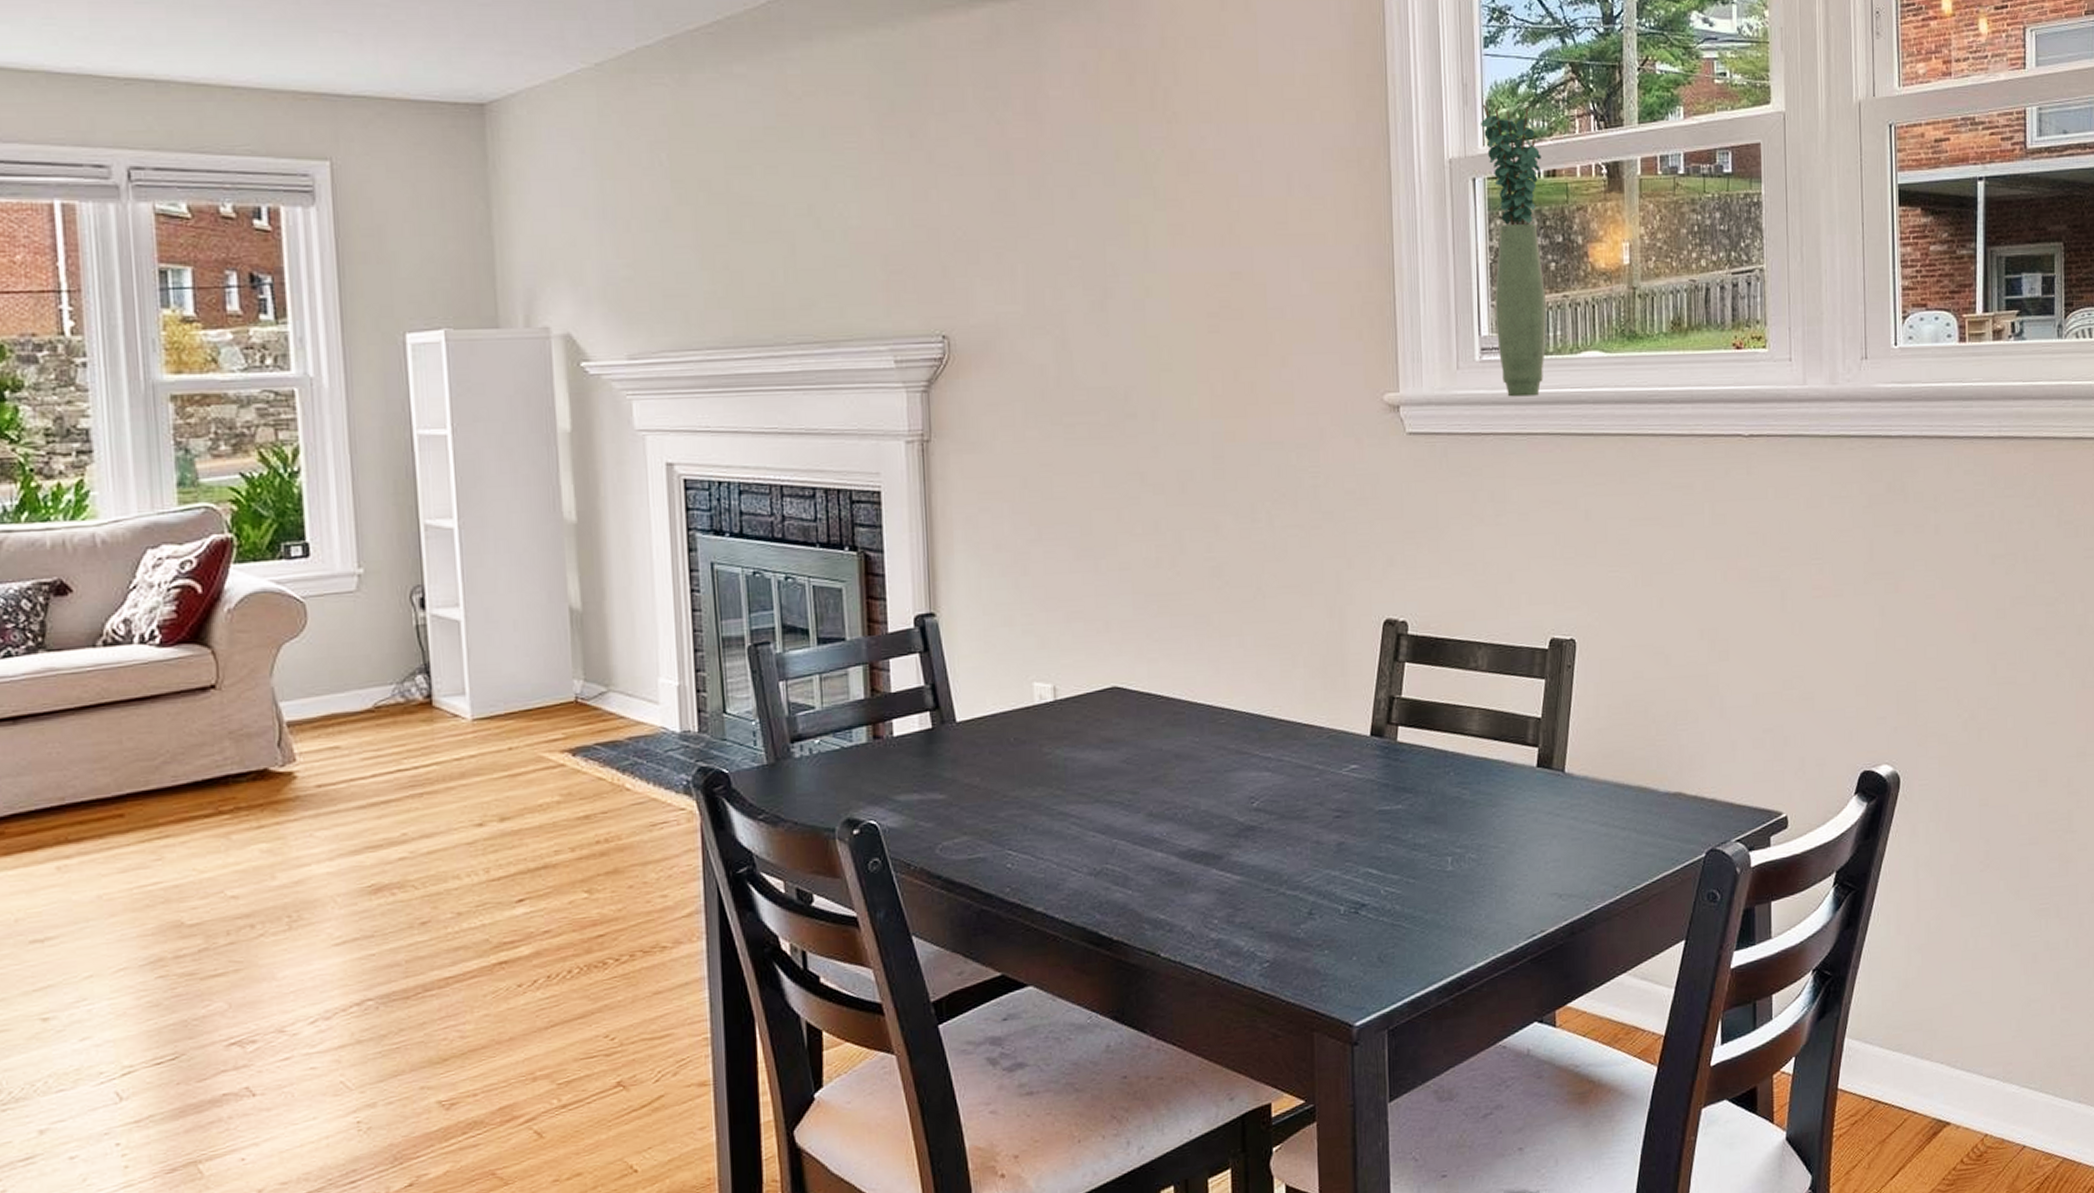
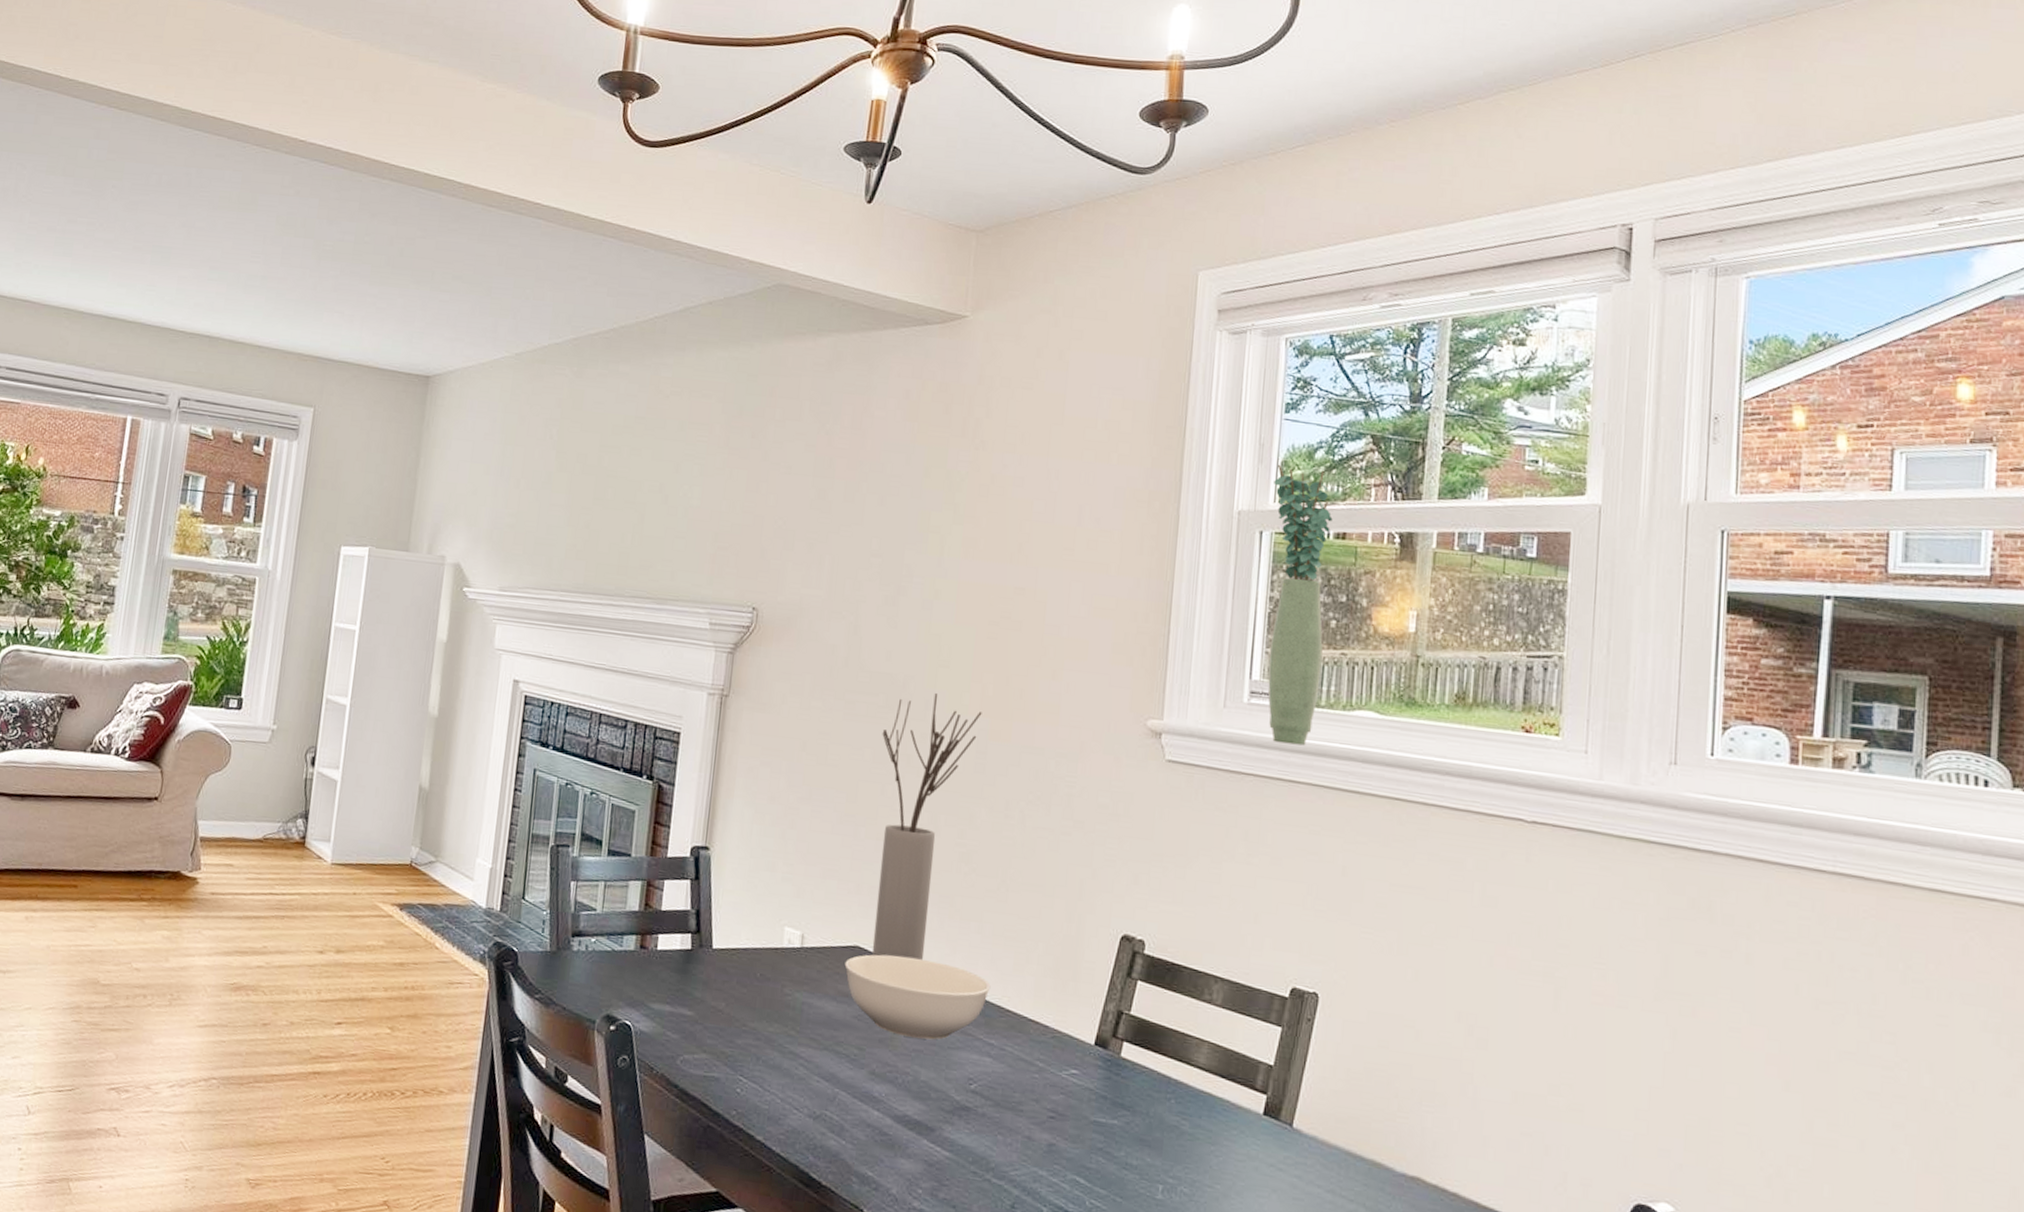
bowl: none [1104,685,1260,770] -> present [844,954,991,1040]
vase: none [1109,400,1214,694] -> present [871,692,982,960]

